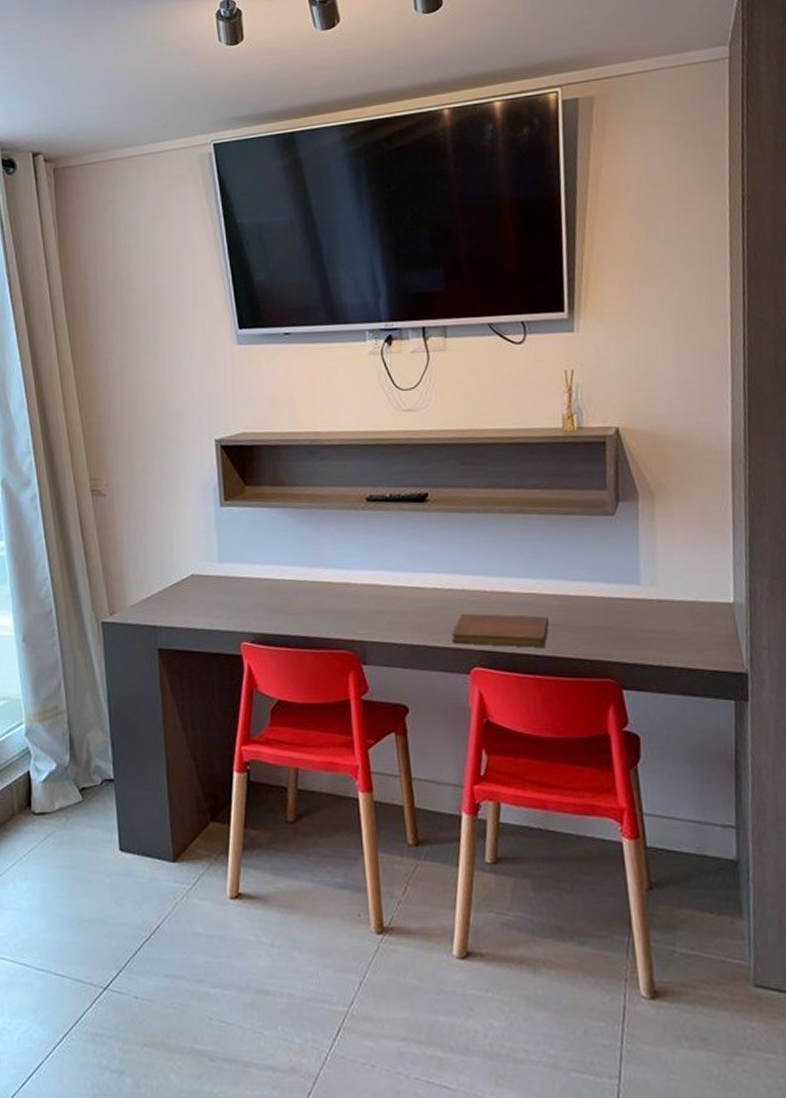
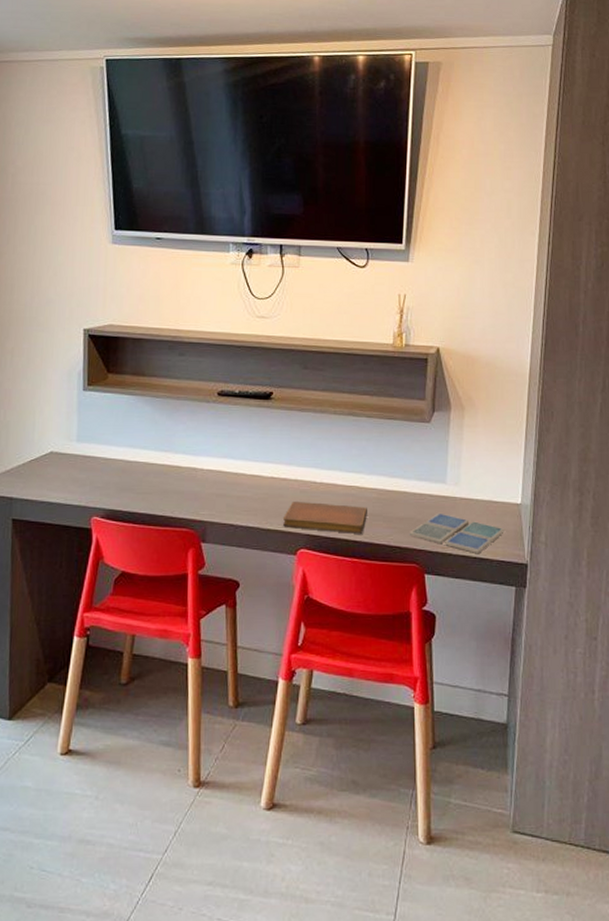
drink coaster: none [599,618,716,663] -> present [409,512,504,553]

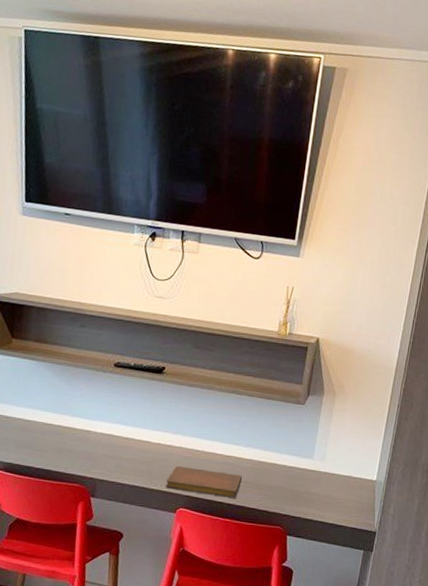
drink coaster: present [409,512,504,553] -> none [276,484,360,521]

